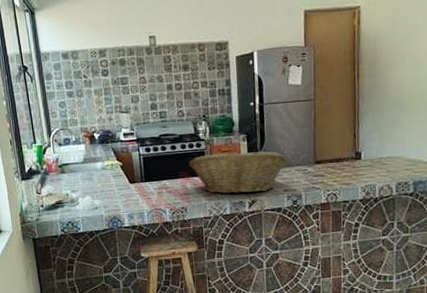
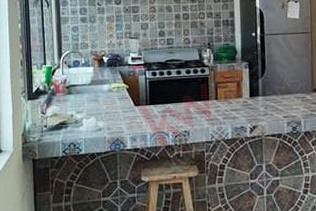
fruit basket: present [189,151,287,194] -> none [193,78,286,119]

